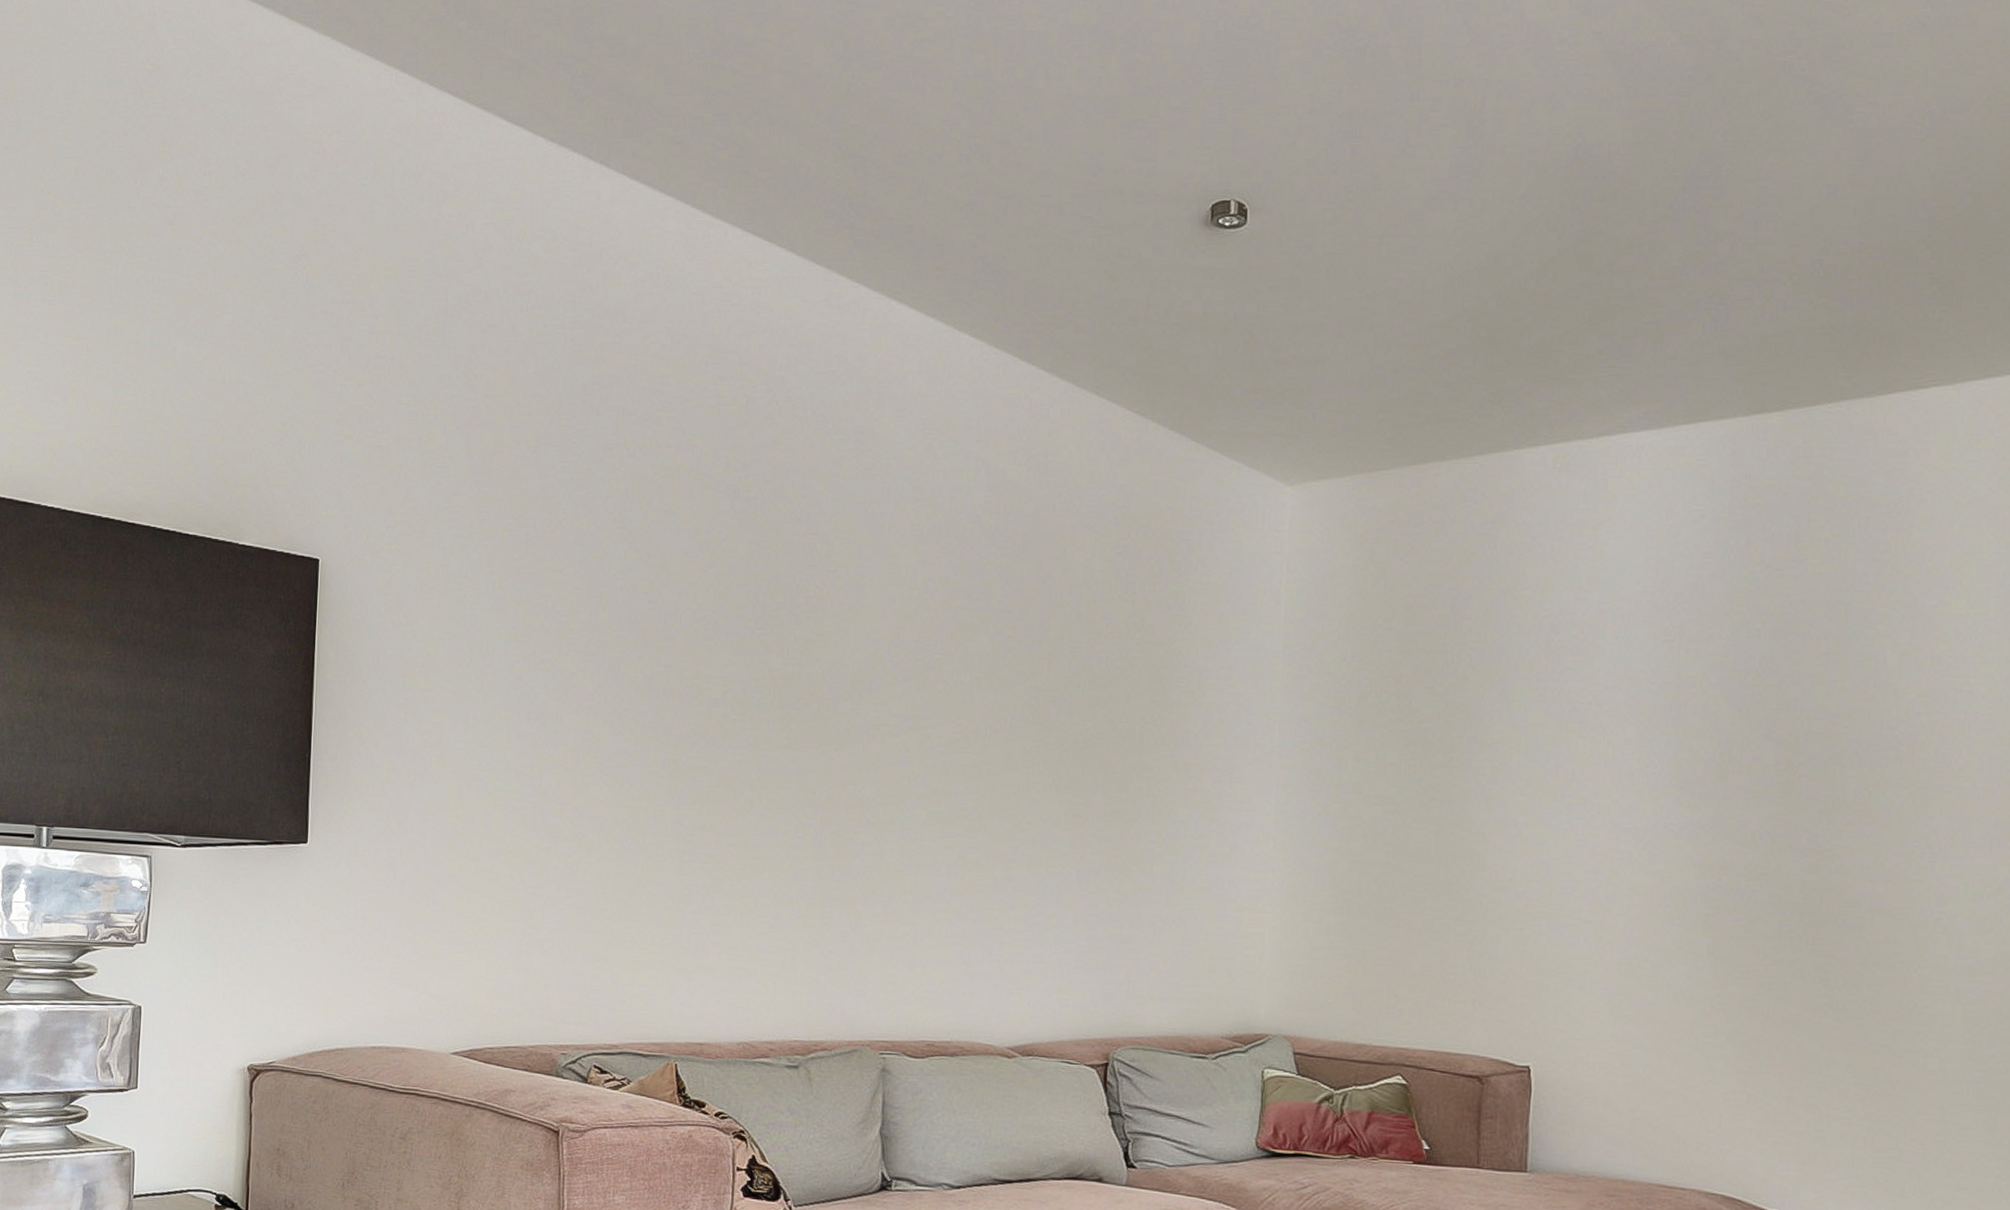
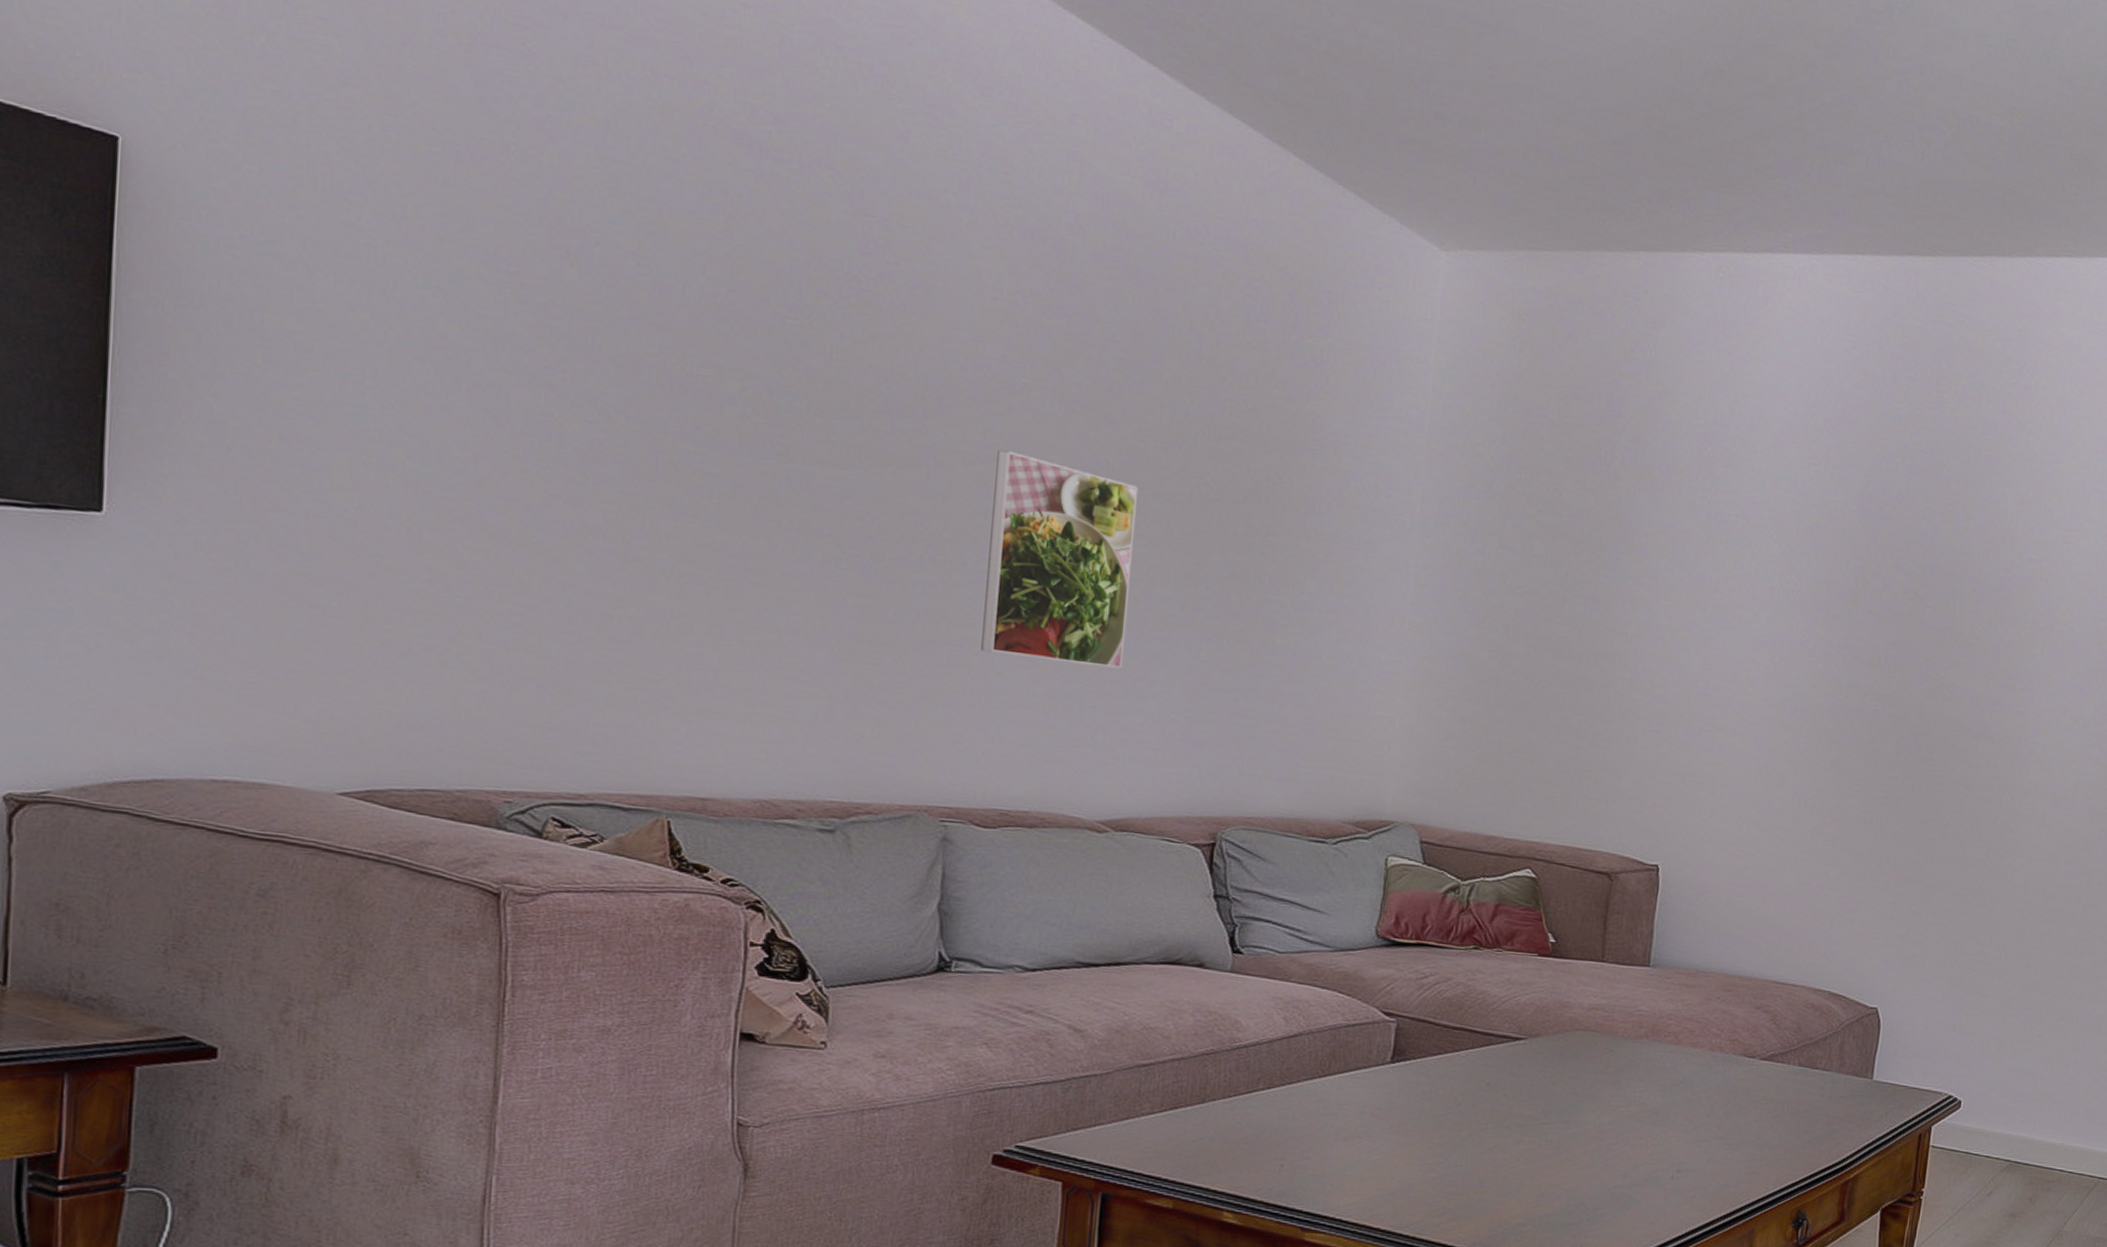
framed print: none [908,719,1031,906] -> present [981,449,1138,669]

